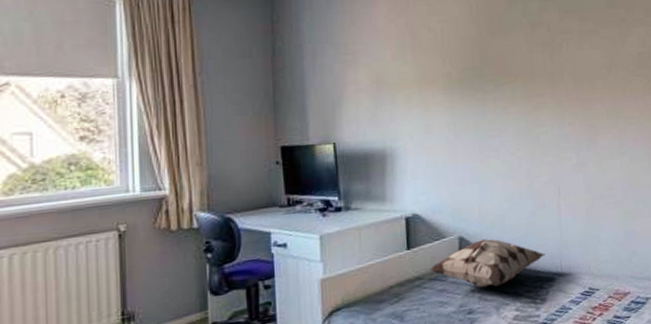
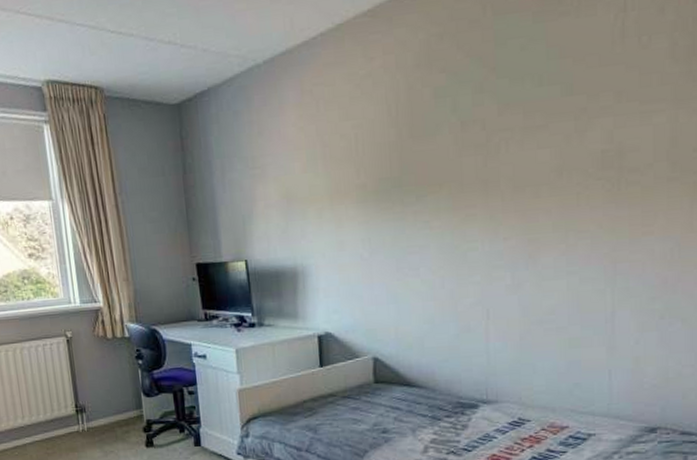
decorative pillow: present [429,238,546,288] -> none [343,360,469,409]

